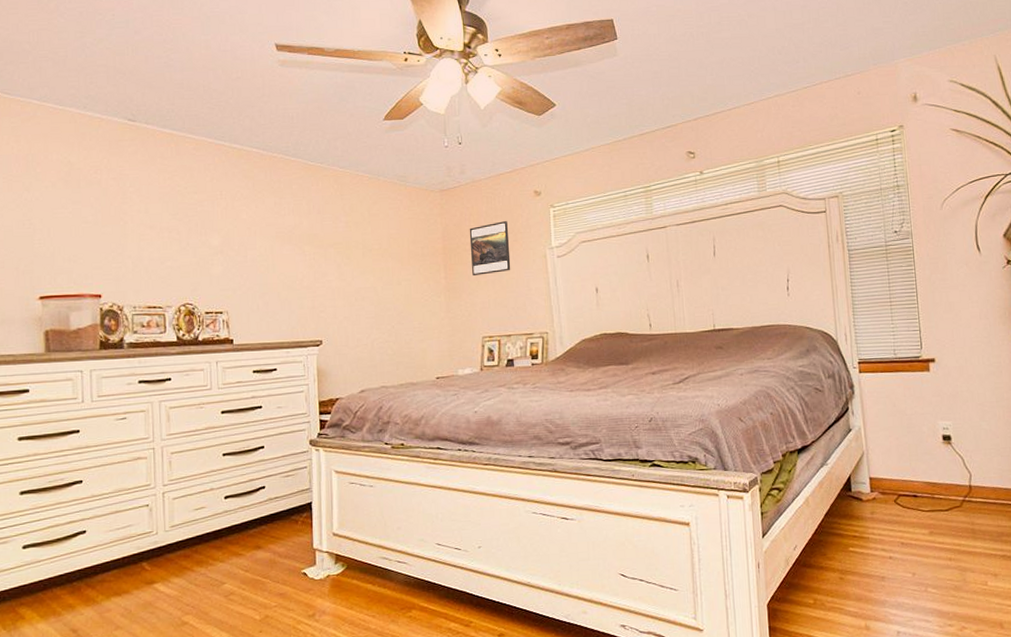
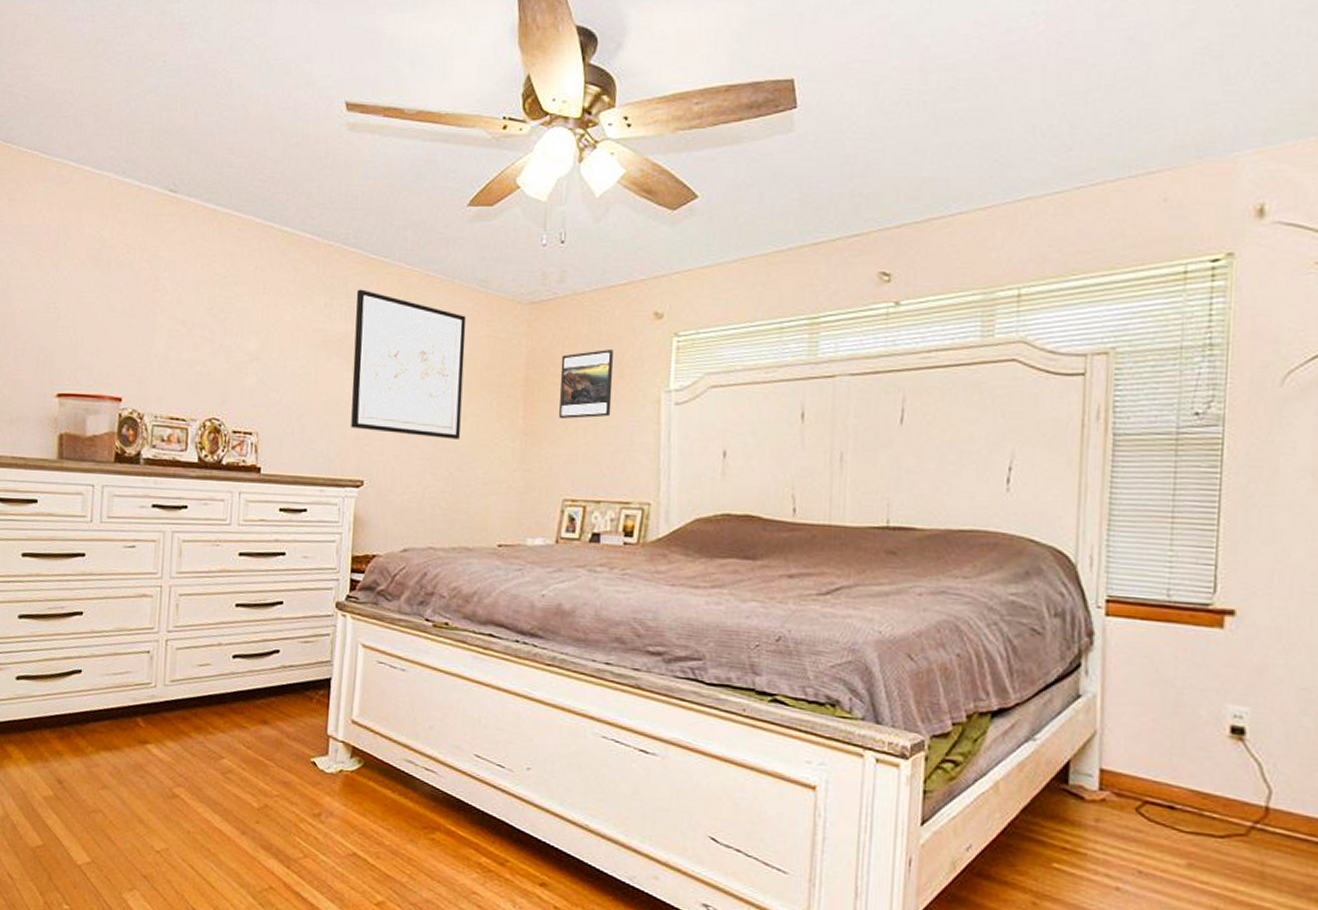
wall art: none [300,189,397,301] -> present [351,289,466,439]

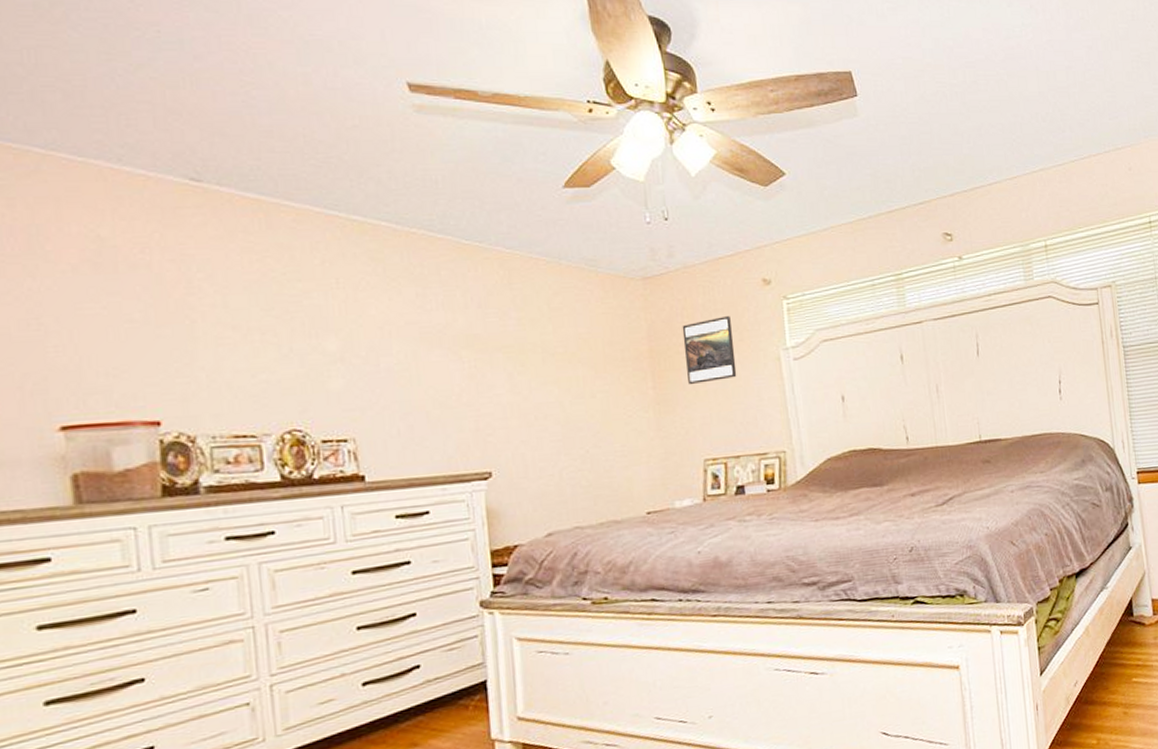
wall art: present [351,289,466,439] -> none [452,276,591,420]

